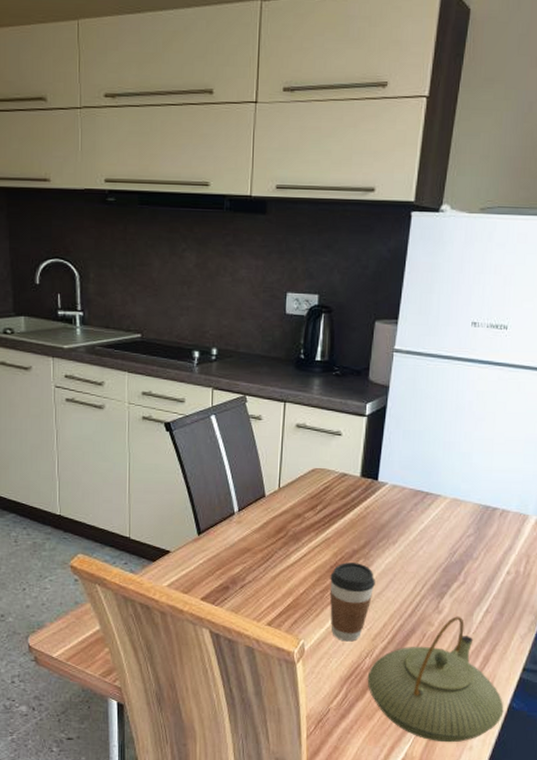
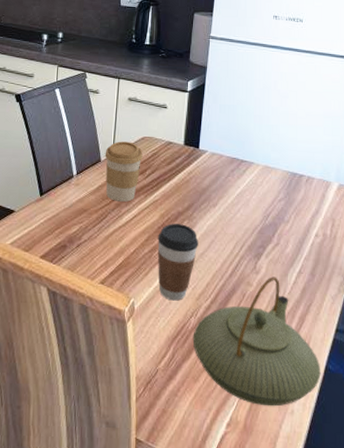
coffee cup: none [270,474,313,540] -> present [105,141,143,202]

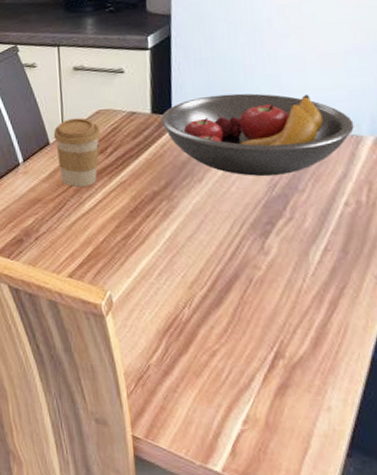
coffee cup: present [157,223,198,301] -> none [131,205,184,291]
fruit bowl: none [191,136,326,208] -> present [161,93,354,177]
teapot: present [192,276,321,407] -> none [188,257,366,403]

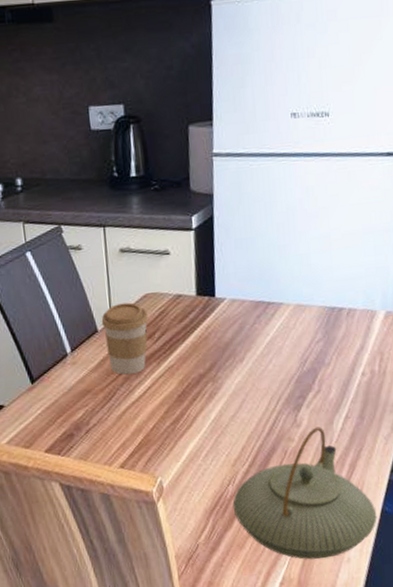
fruit bowl: present [161,93,354,177] -> none [205,273,370,353]
teapot: none [188,257,366,403] -> present [232,426,377,560]

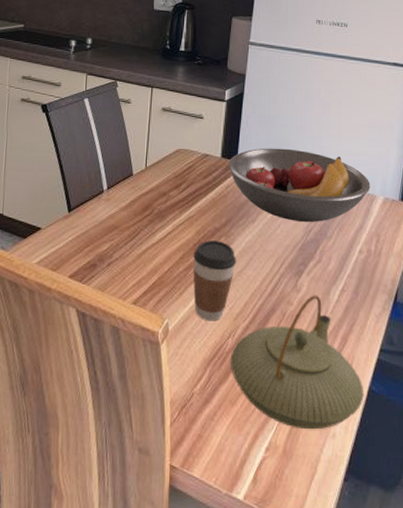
coffee cup: present [101,302,148,375] -> none [137,154,178,218]
coffee cup: none [179,387,228,472] -> present [193,240,236,321]
fruit bowl: none [205,273,370,353] -> present [228,148,370,223]

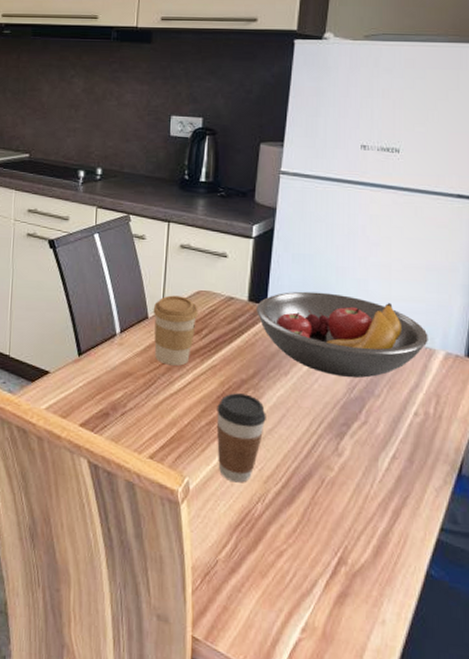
coffee cup: none [137,154,178,218] -> present [153,295,198,366]
teapot: present [230,295,364,430] -> none [259,460,421,614]

